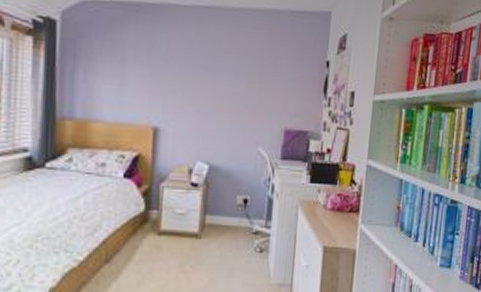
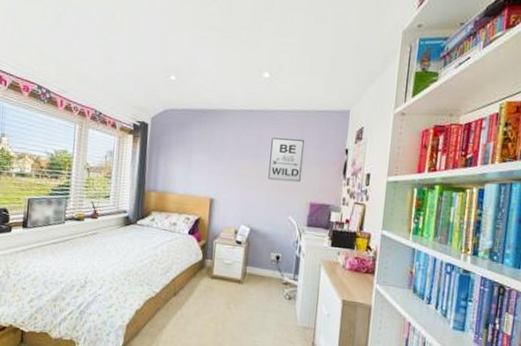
wall art: none [231,44,276,104] -> present [268,138,304,182]

